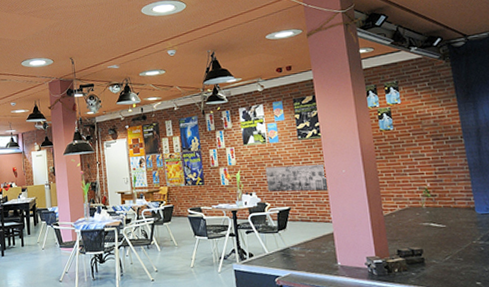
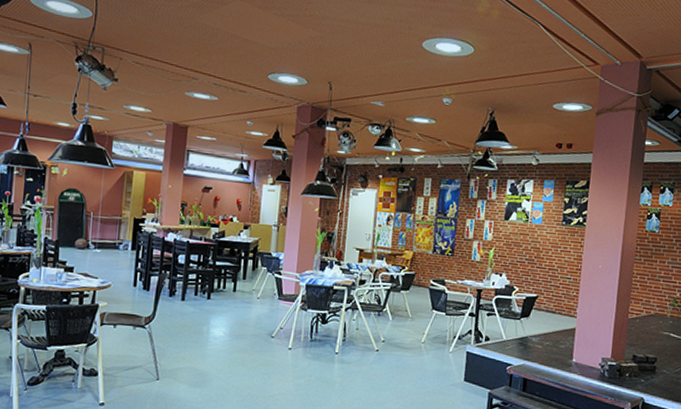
wall art: present [265,163,327,192] -> none [519,249,581,284]

